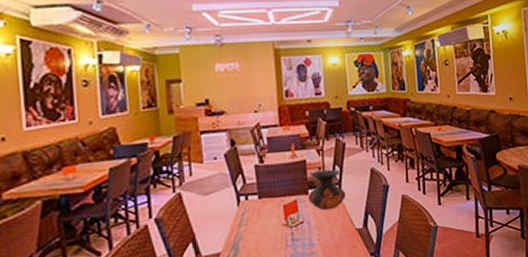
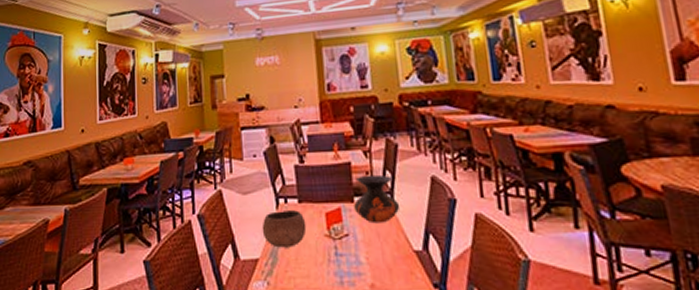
bowl: none [223,205,266,241] -> present [262,210,307,248]

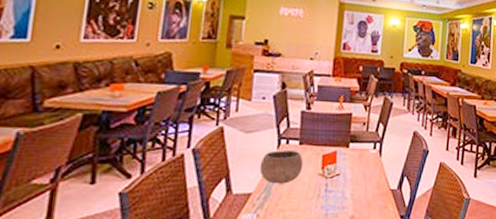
vase: present [354,174,400,224] -> none [348,125,386,166]

